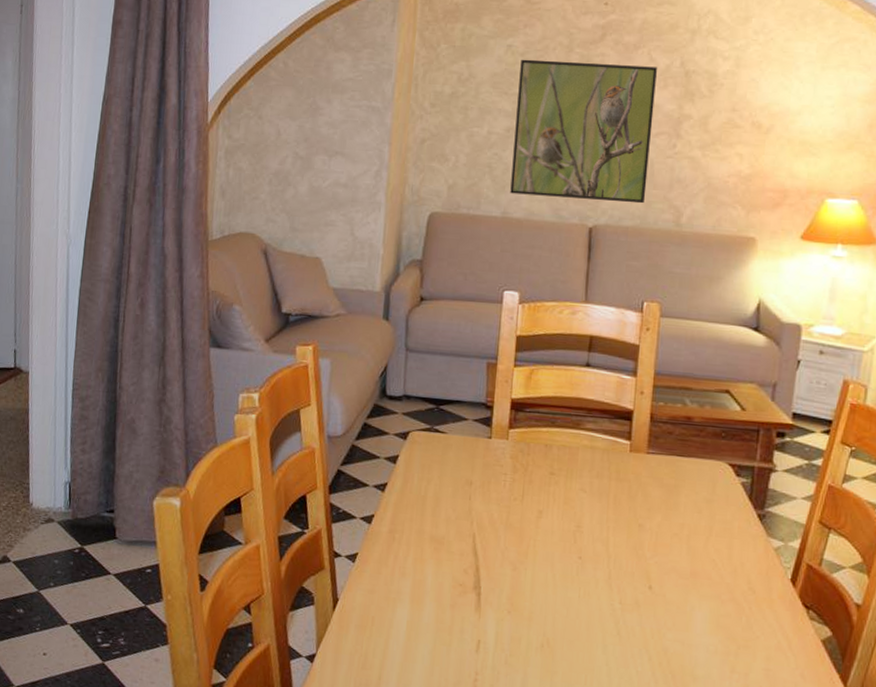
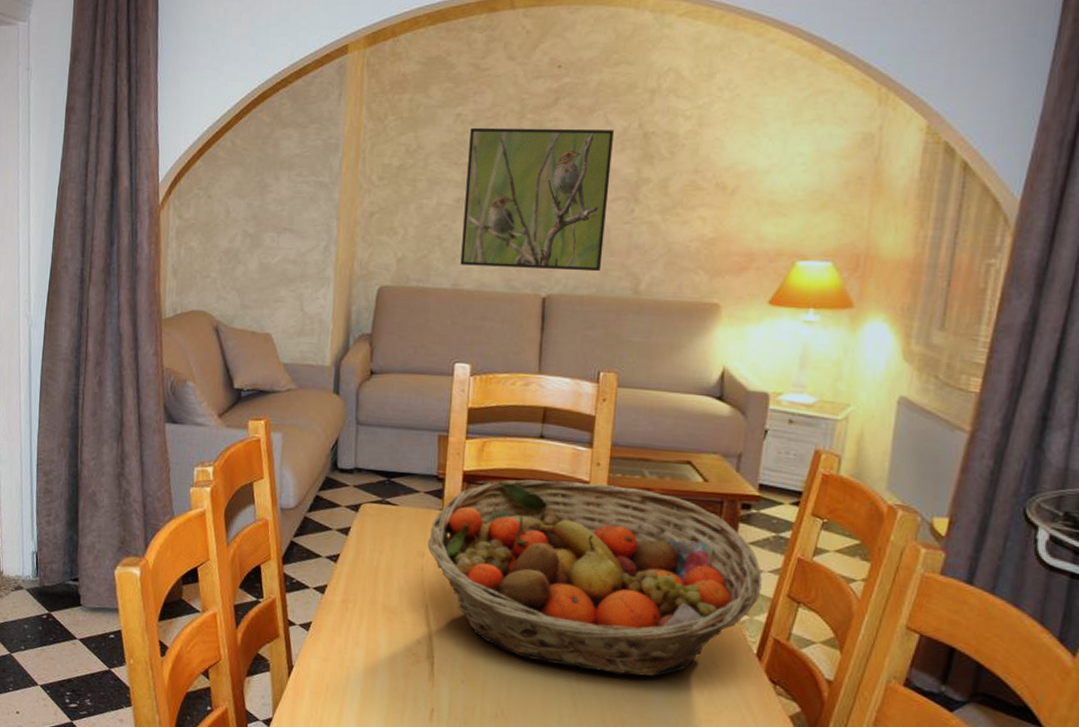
fruit basket: none [475,407,796,604] -> present [427,479,762,677]

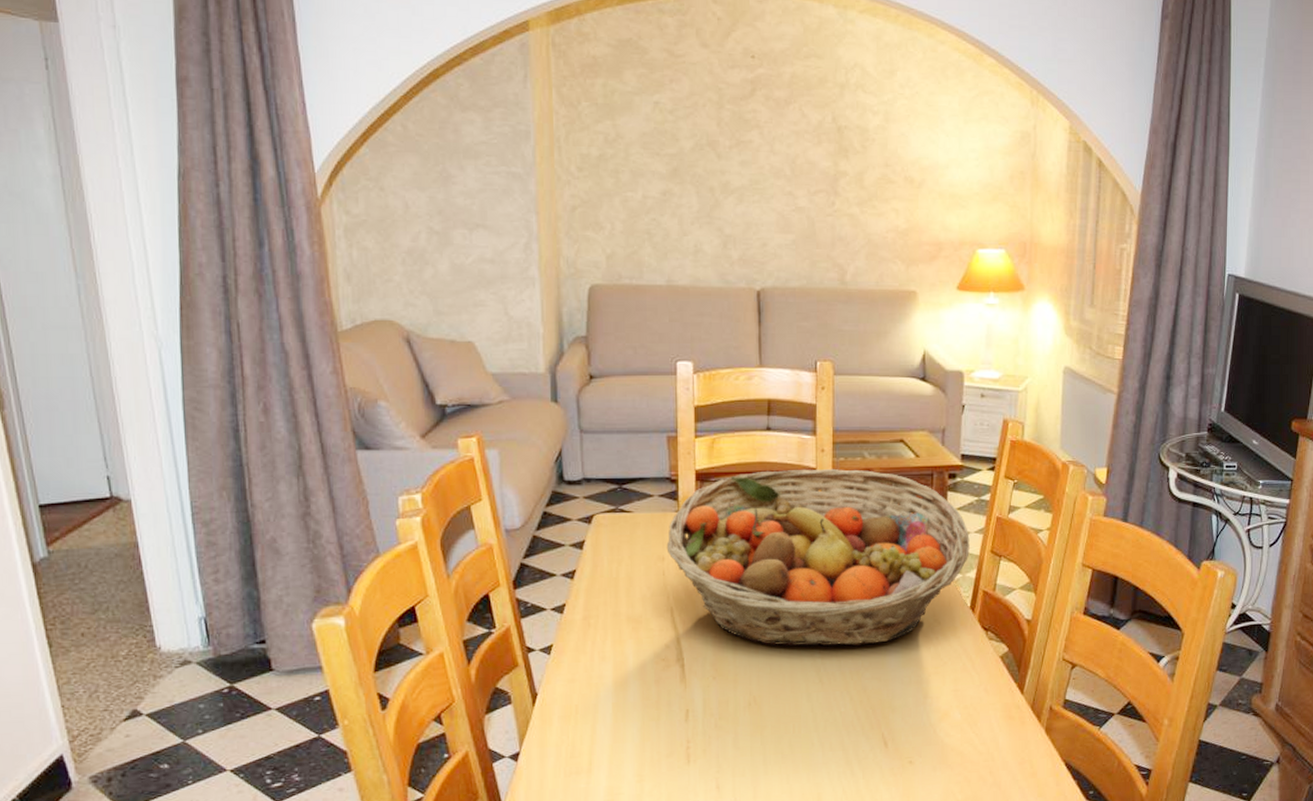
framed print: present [460,127,614,272] -> none [670,117,810,264]

